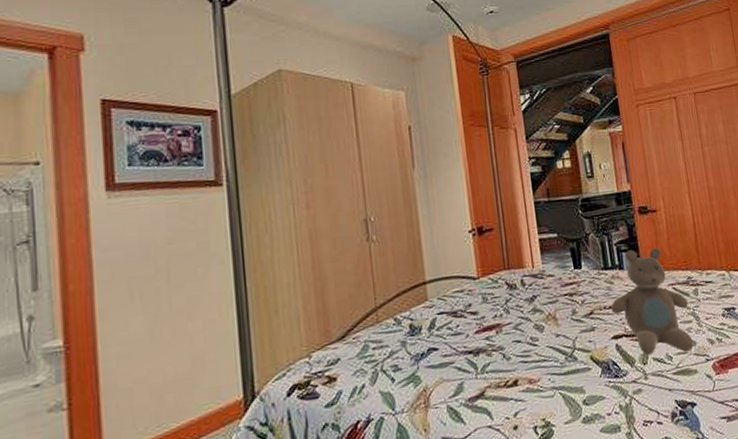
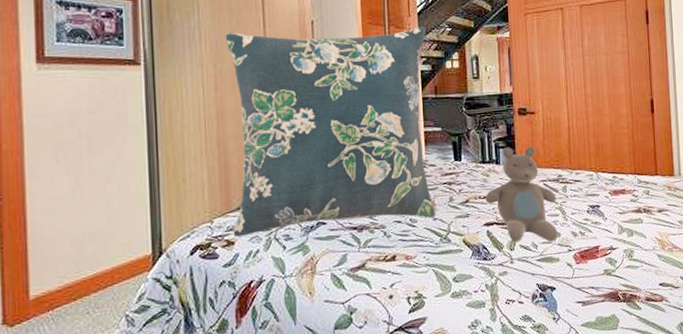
pillow: none [315,125,559,372] -> present [225,26,436,237]

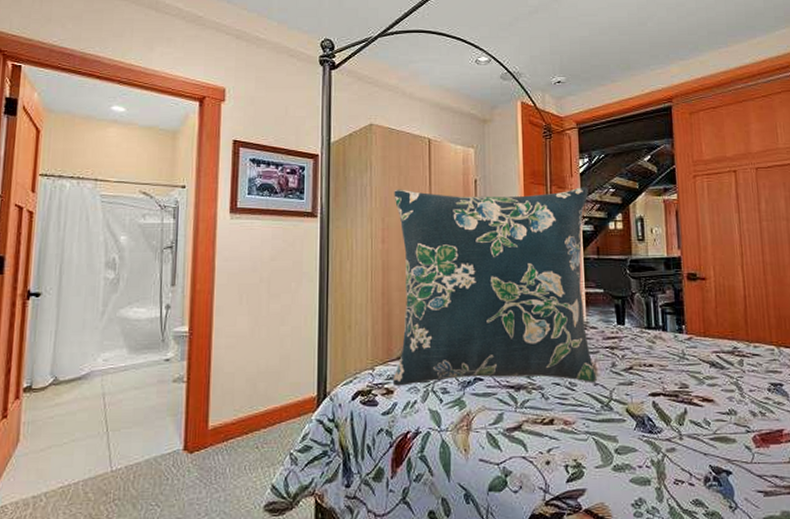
stuffed animal: present [485,146,558,242] -> none [651,313,734,420]

